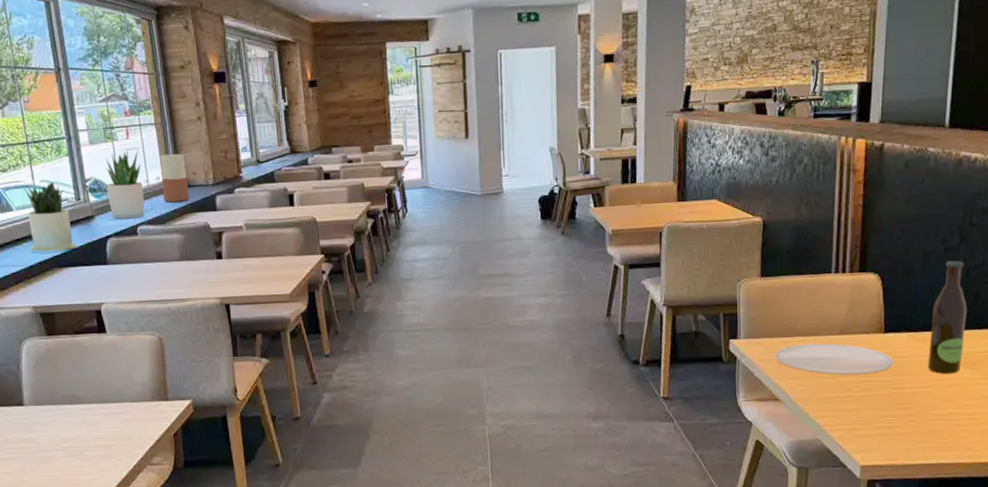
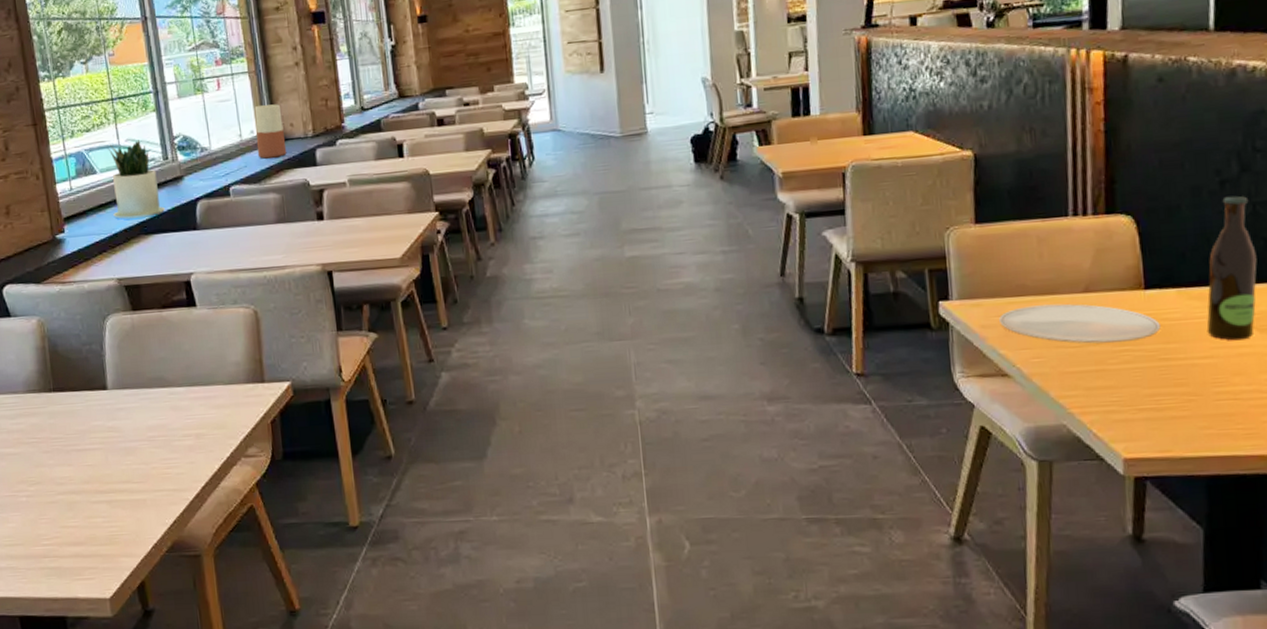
planter: present [105,149,145,220] -> none [194,101,238,180]

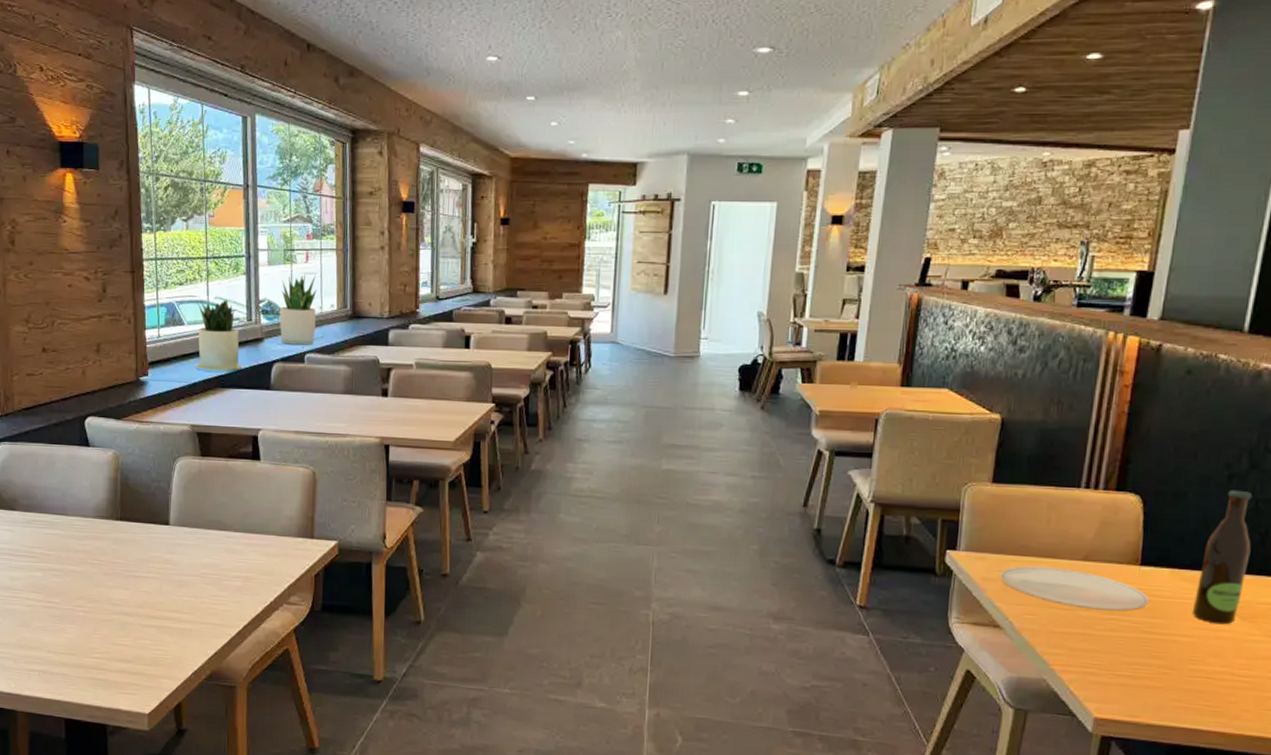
planter: none [194,101,238,180] -> present [280,273,317,345]
vase: present [254,104,287,159] -> none [334,282,363,333]

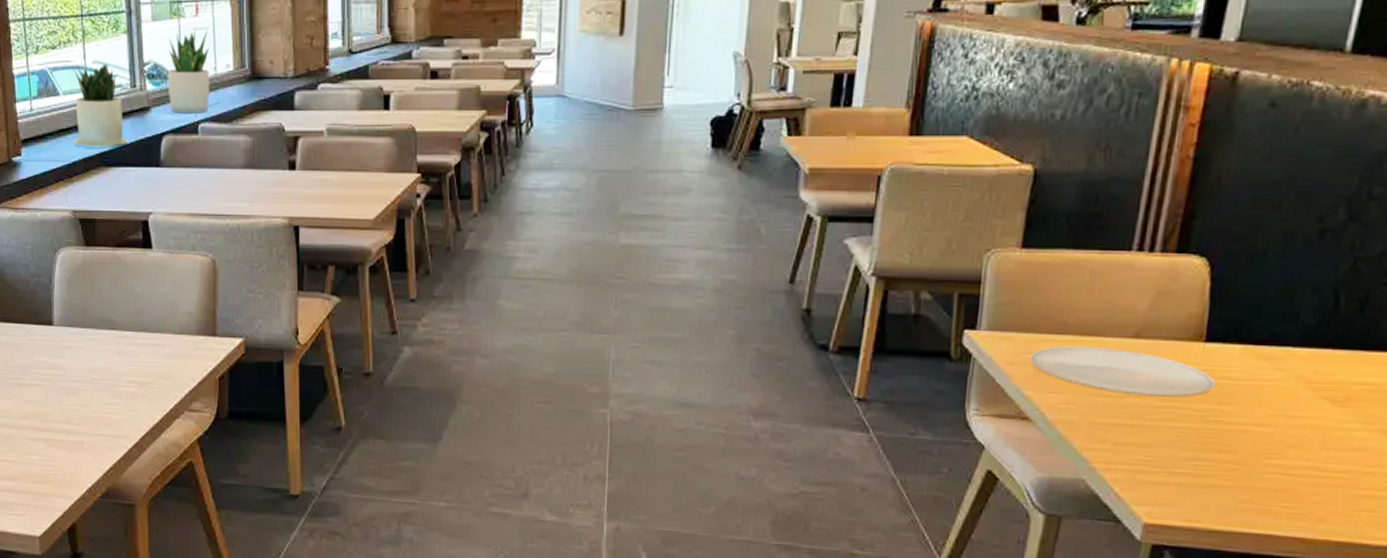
bottle: present [1192,490,1253,625] -> none [1268,247,1351,411]

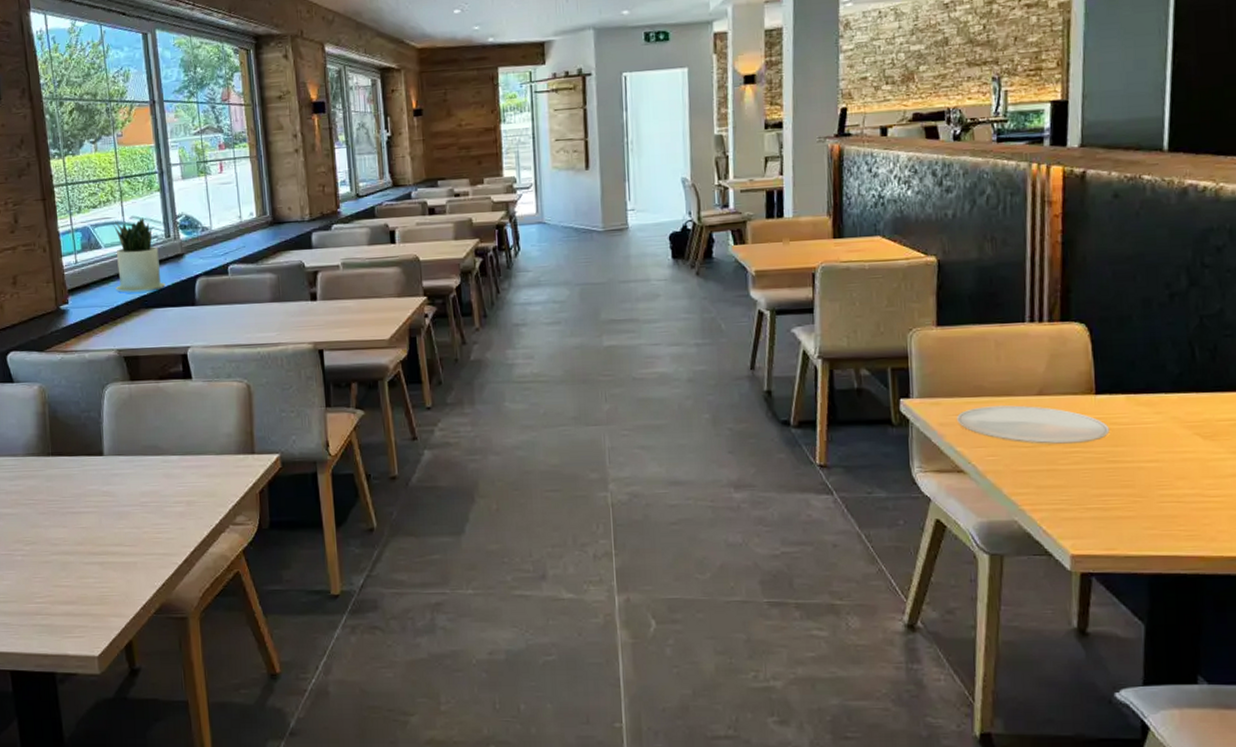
planter: present [168,29,210,113] -> none [197,184,237,258]

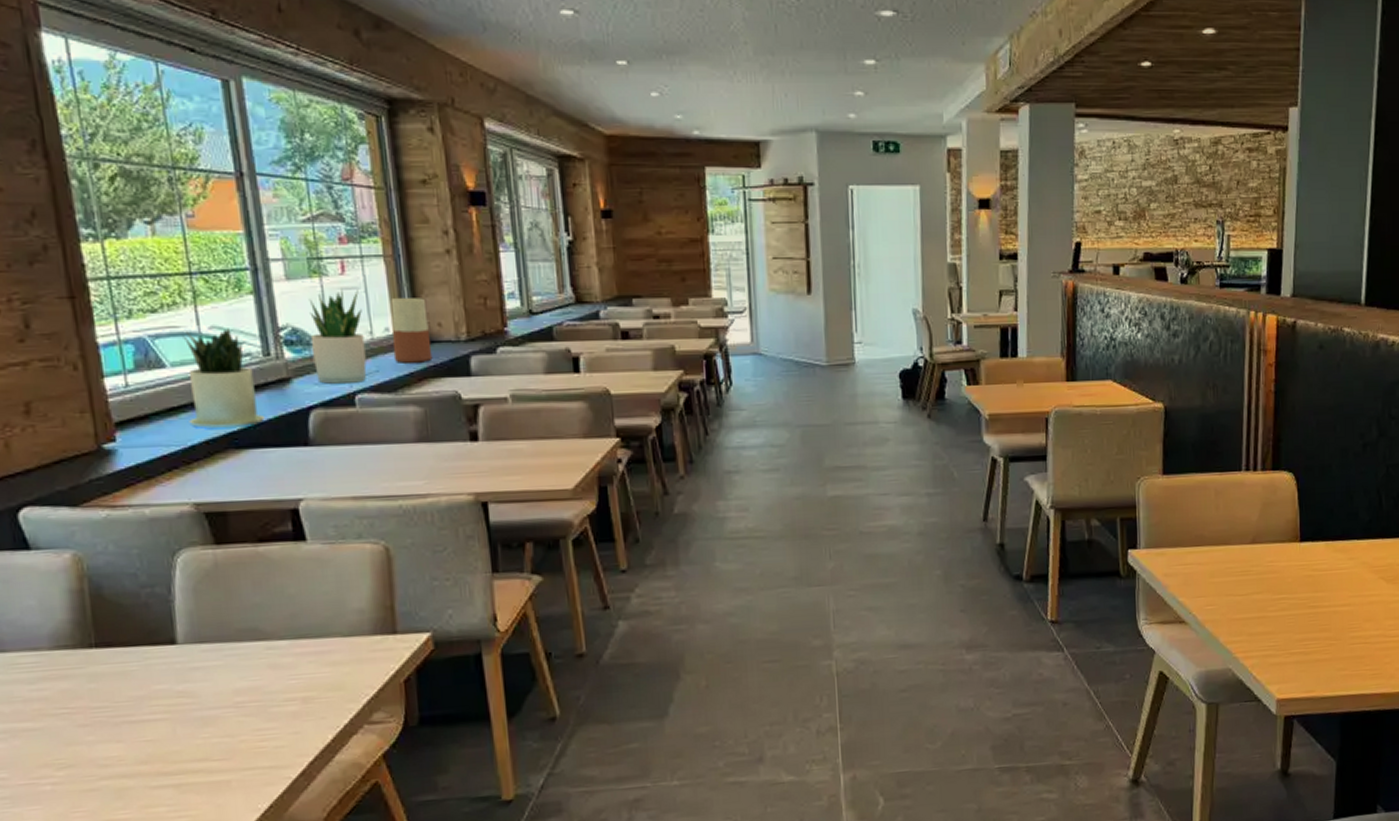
planter: none [197,184,237,258] -> present [308,288,367,384]
vase: none [254,188,284,240] -> present [390,298,433,363]
plate: present [956,405,1110,445] -> none [1179,554,1311,592]

